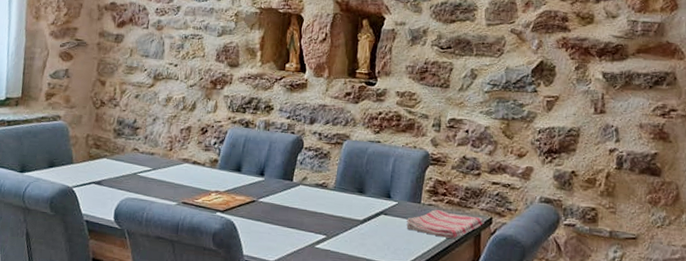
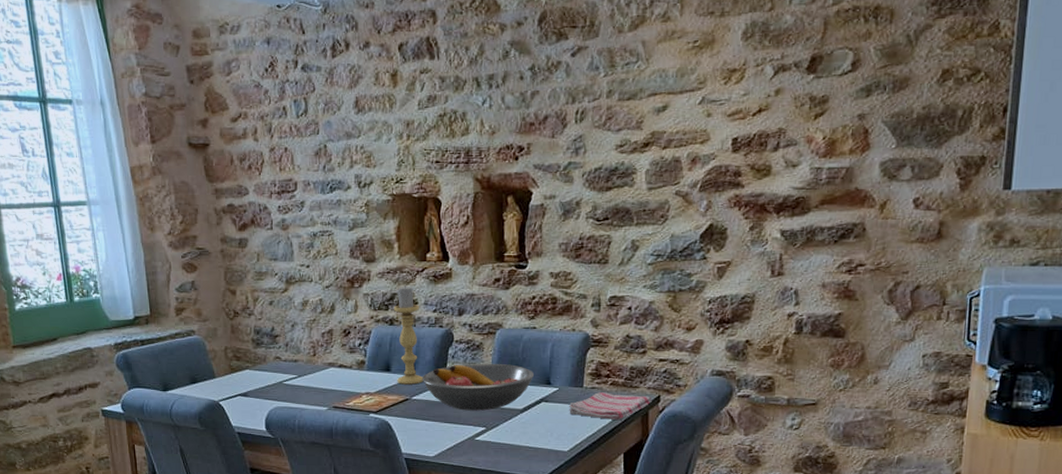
candle holder: none [246,91,274,187] -> present [393,285,423,385]
fruit bowl: none [270,170,376,219] -> present [422,363,535,411]

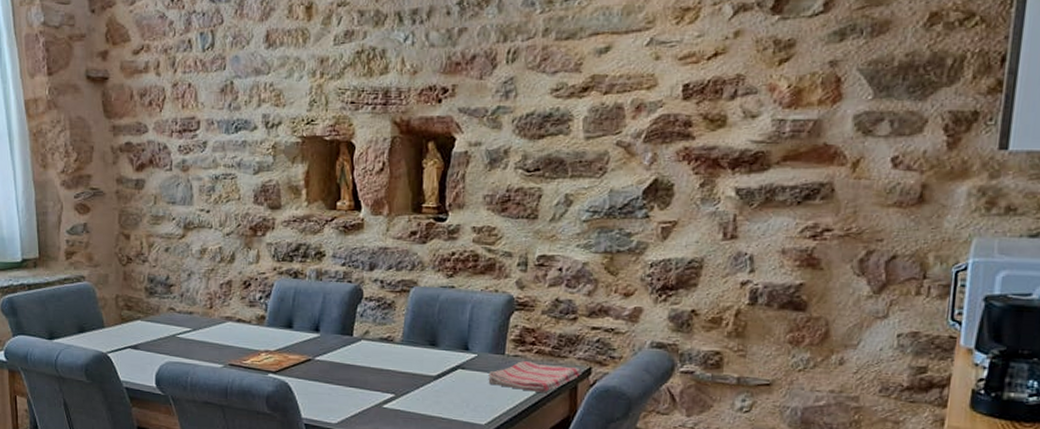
candle holder: present [393,285,423,385] -> none [298,236,328,344]
fruit bowl: present [422,363,535,411] -> none [326,323,451,376]

